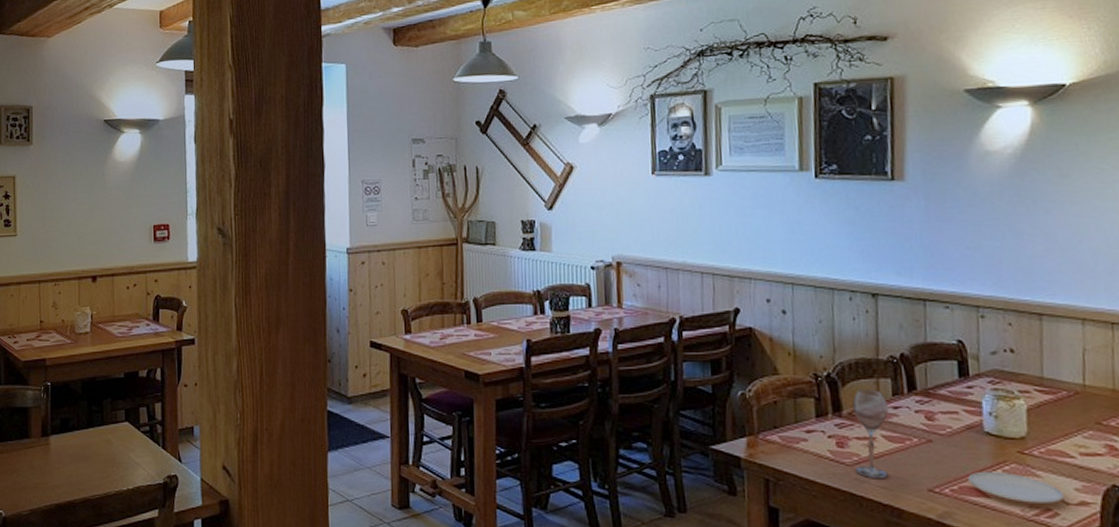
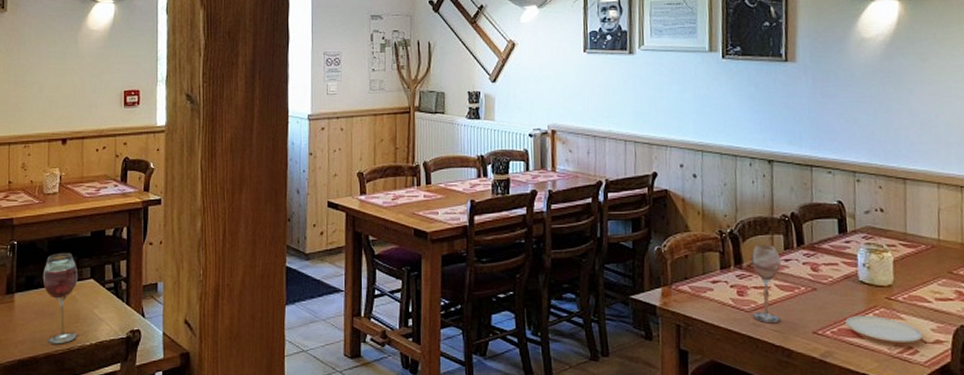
wineglass: none [77,394,113,489] -> present [42,252,78,344]

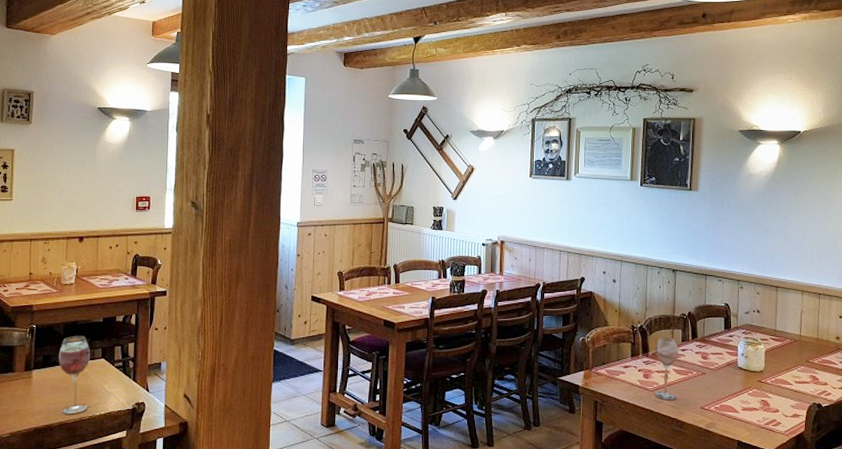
plate: present [845,315,923,342] -> none [726,394,784,416]

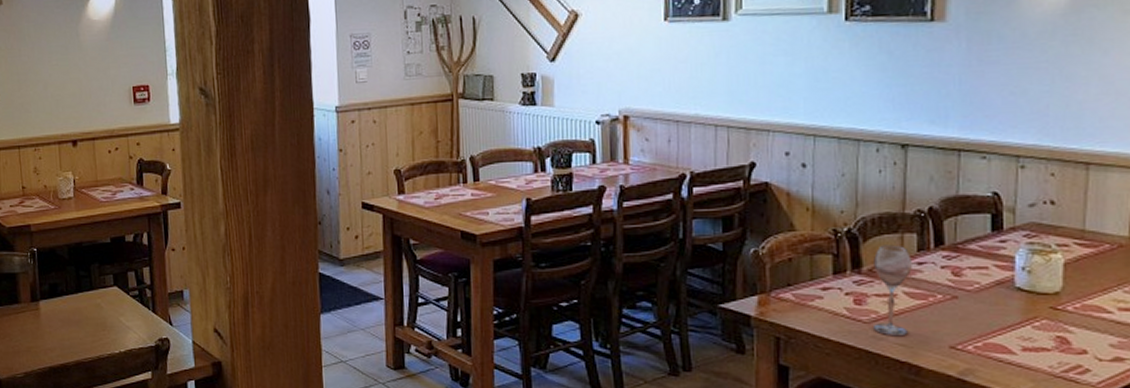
wineglass: present [58,335,90,415] -> none [65,259,105,352]

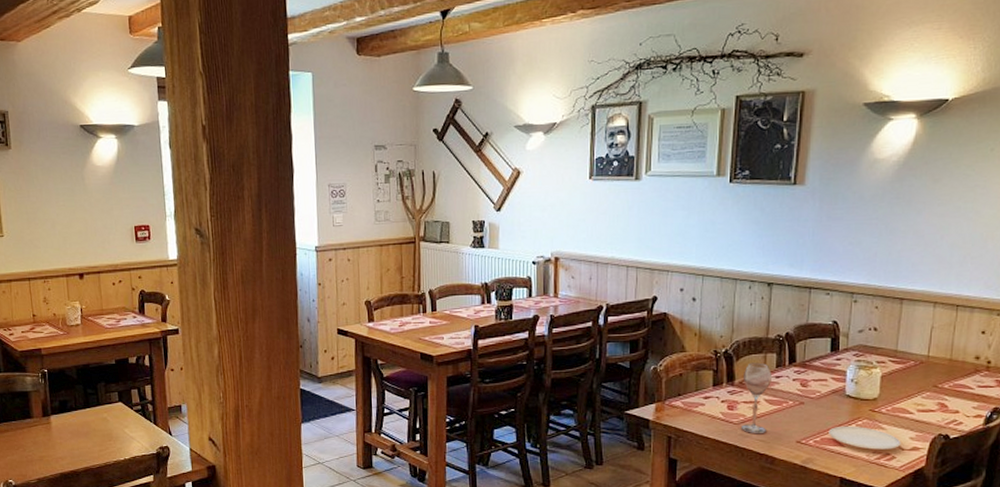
plate: none [994,327,1098,360] -> present [828,425,901,450]

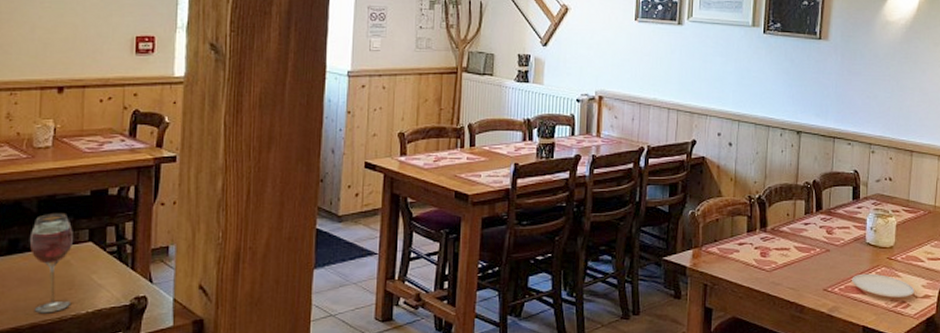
wineglass: none [74,378,111,460] -> present [29,212,73,314]
wineglass: present [740,362,772,434] -> none [772,209,801,282]

